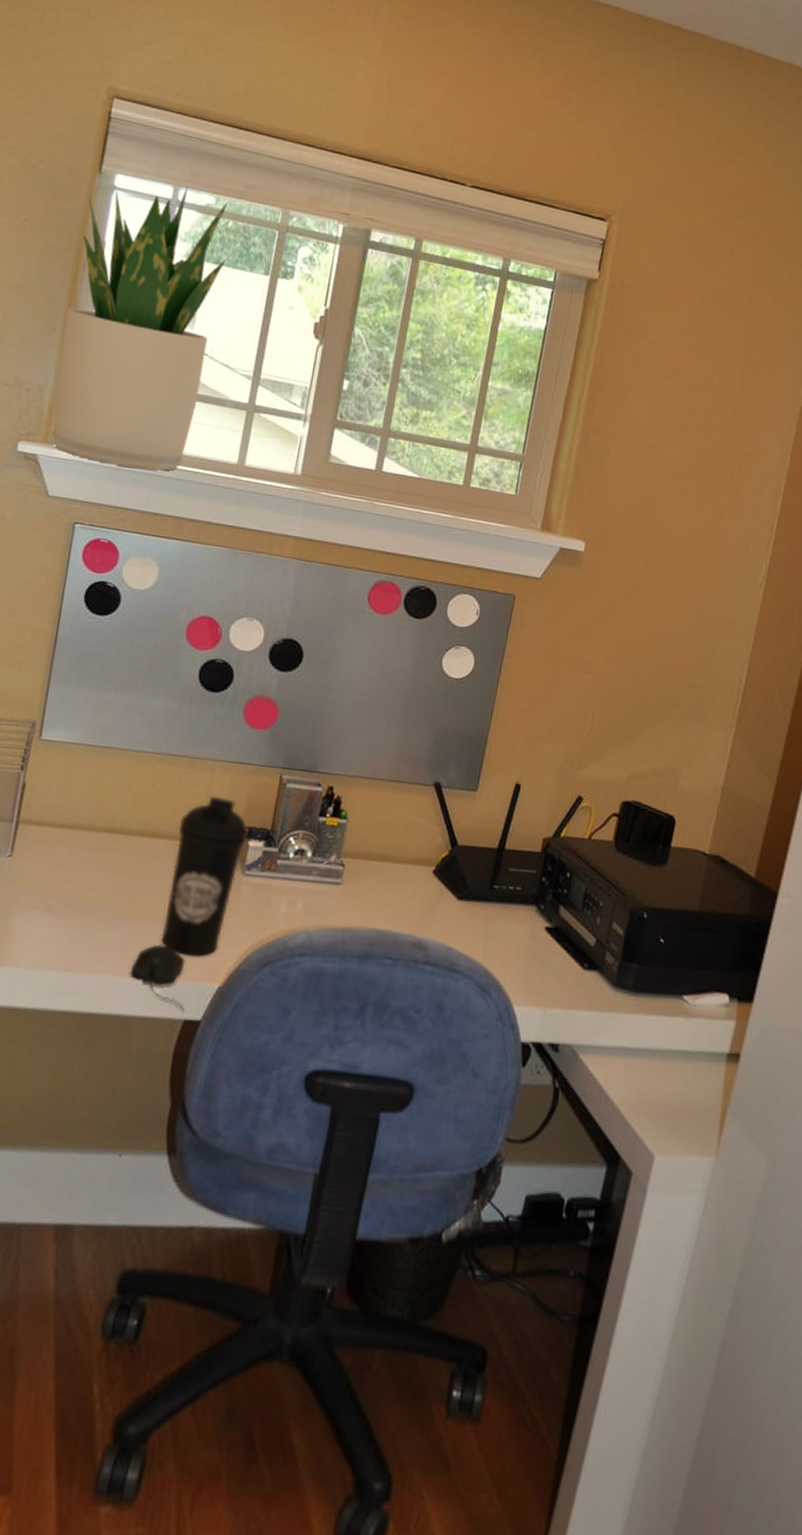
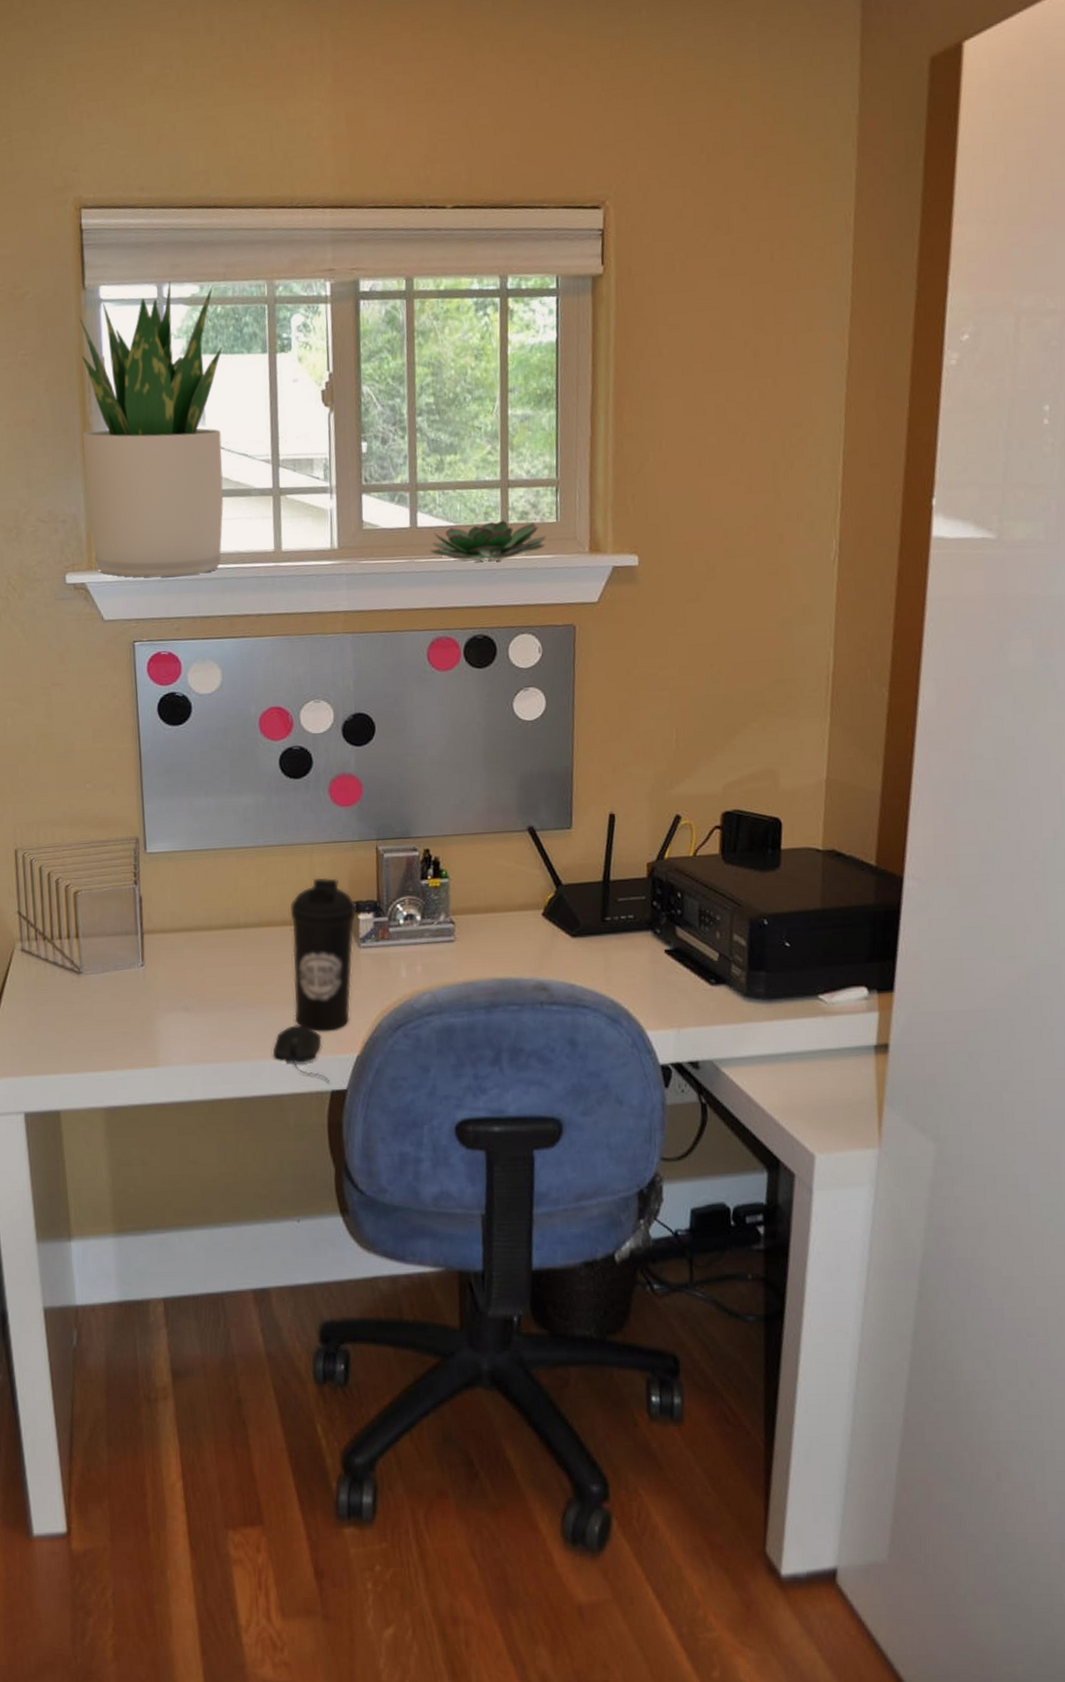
succulent plant: none [389,478,503,520] -> present [429,520,546,561]

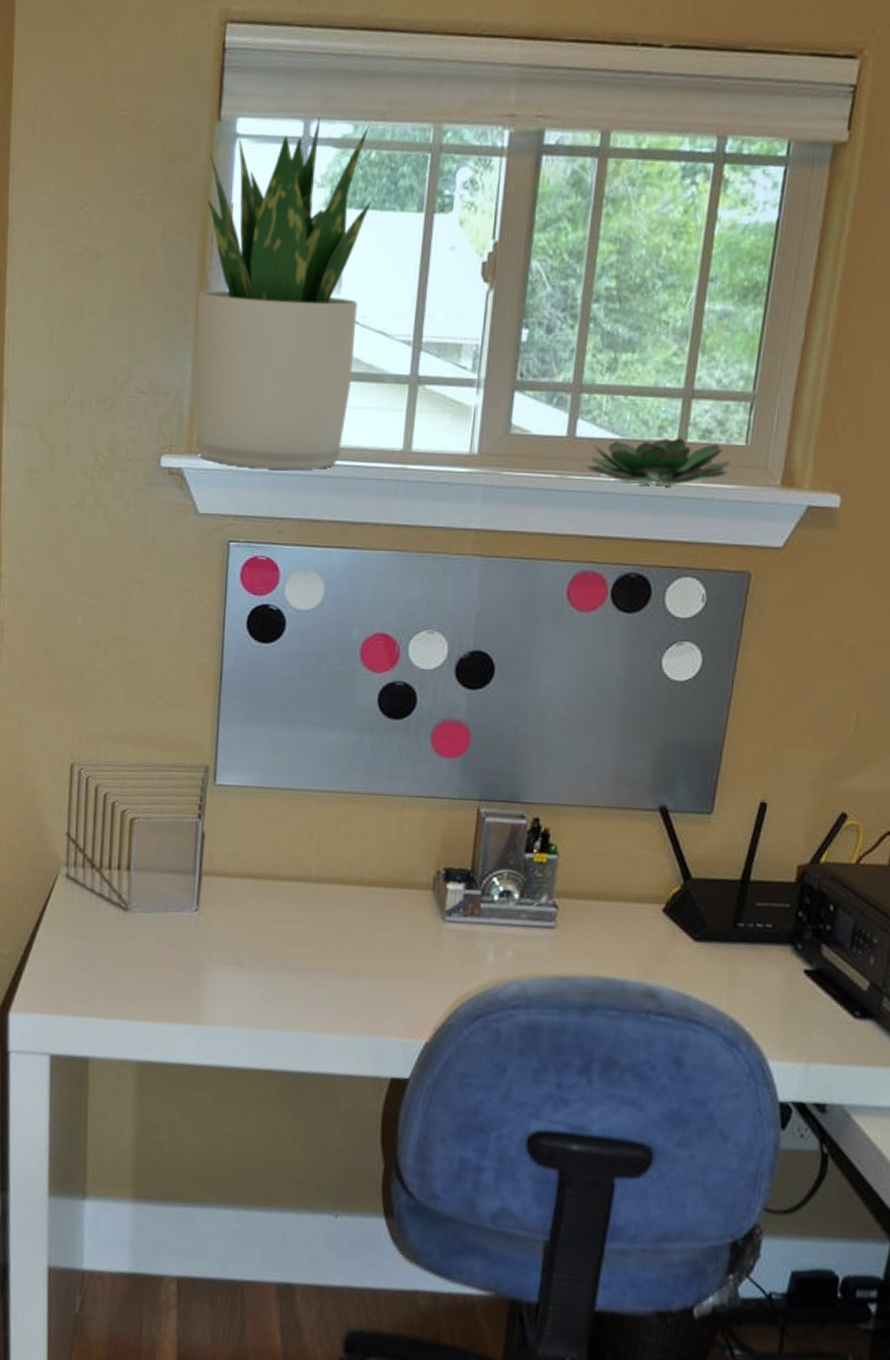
computer mouse: present [273,1025,330,1083] -> none [331,999,390,1068]
water bottle: present [290,877,357,1032] -> none [359,836,446,1011]

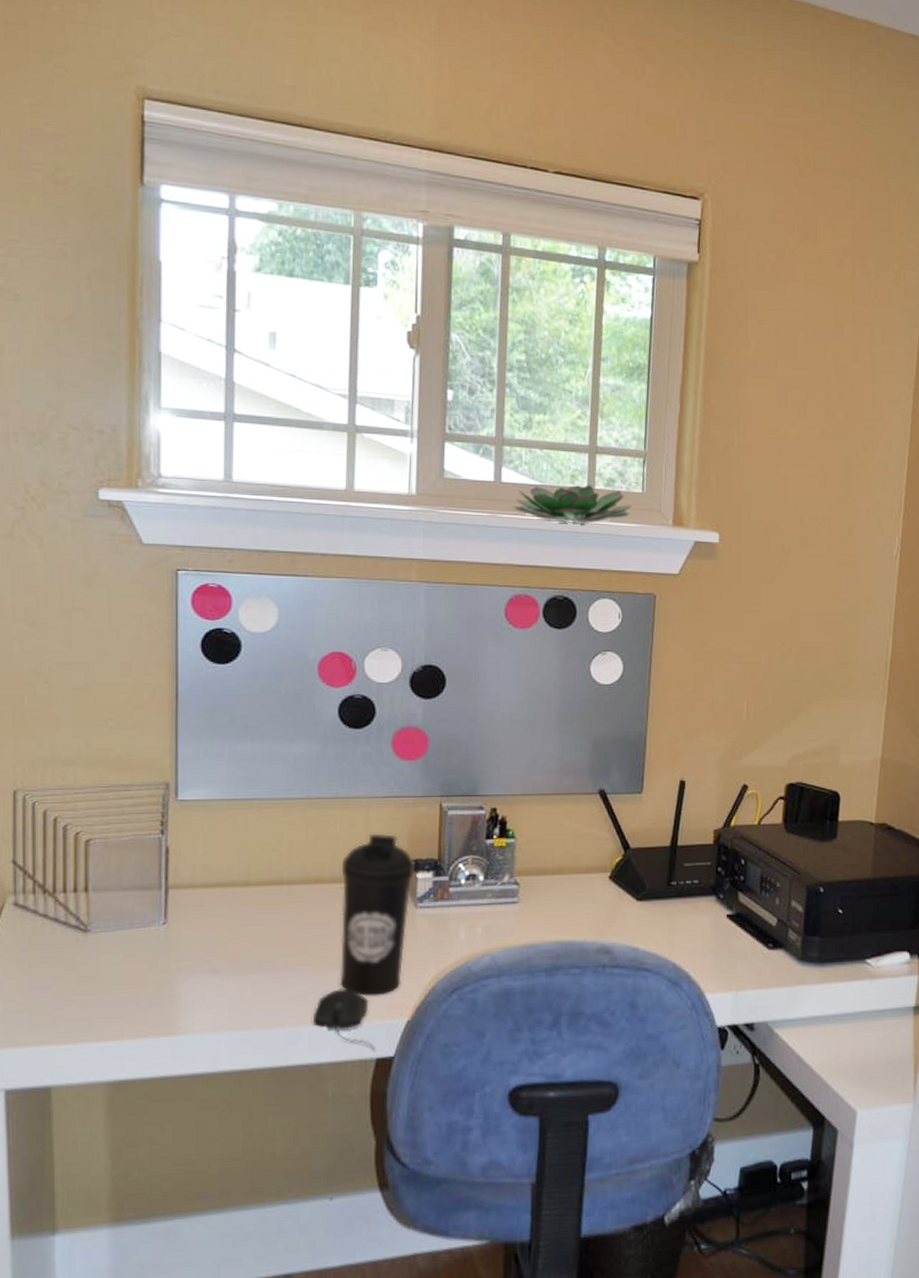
planter: present [194,117,371,469] -> none [129,193,300,505]
computer mouse: none [331,999,390,1068] -> present [314,988,375,1050]
water bottle: none [359,836,446,1011] -> present [340,833,415,997]

